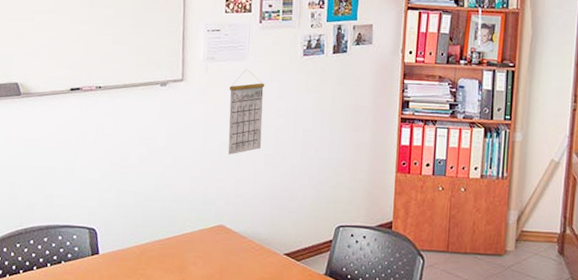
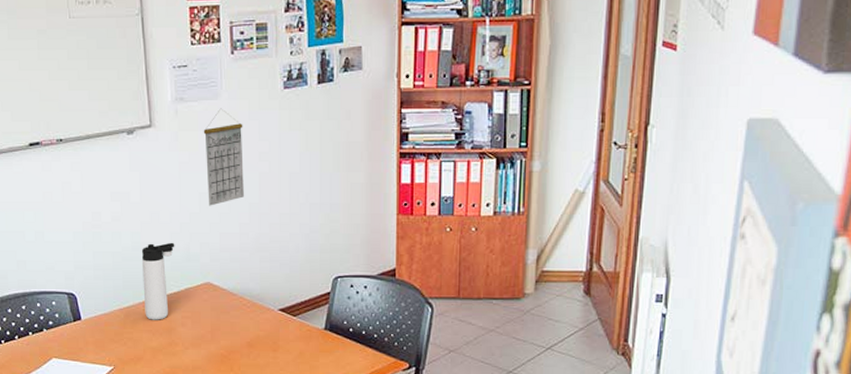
thermos bottle: none [159,185,194,259] -> present [141,242,175,320]

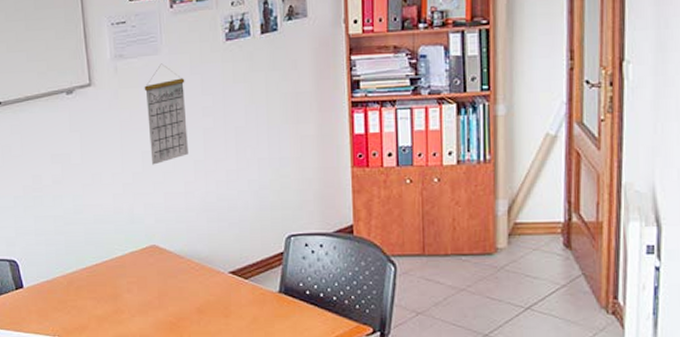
thermos bottle: present [141,242,175,320] -> none [83,204,118,287]

